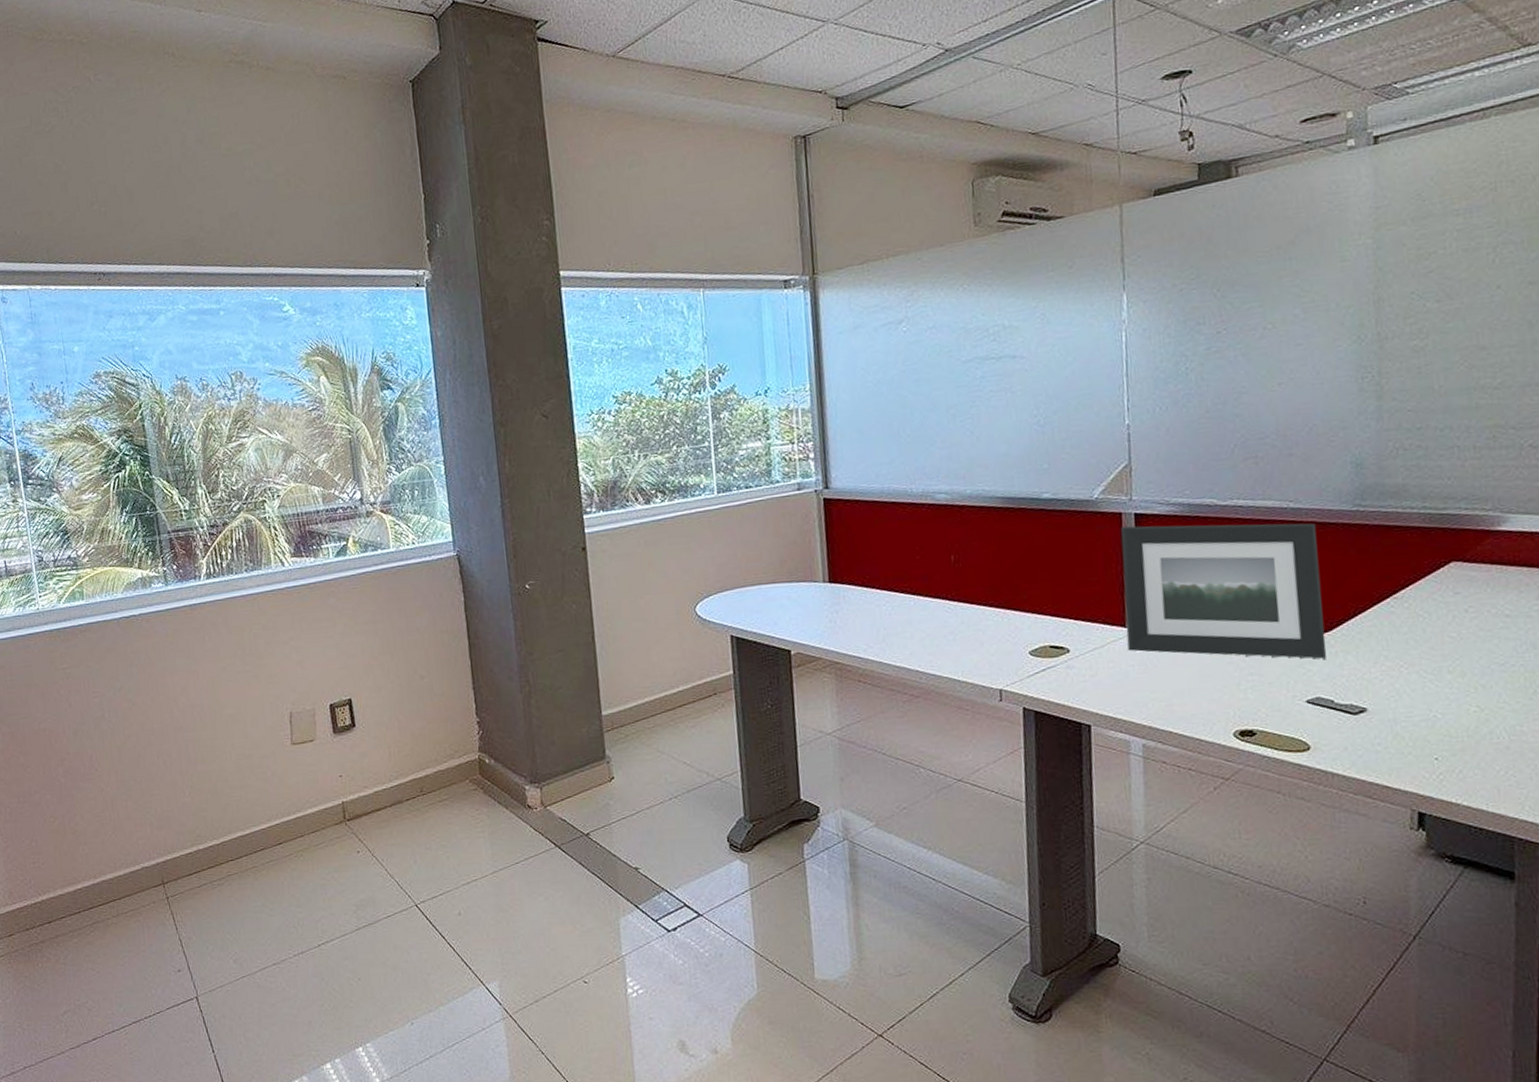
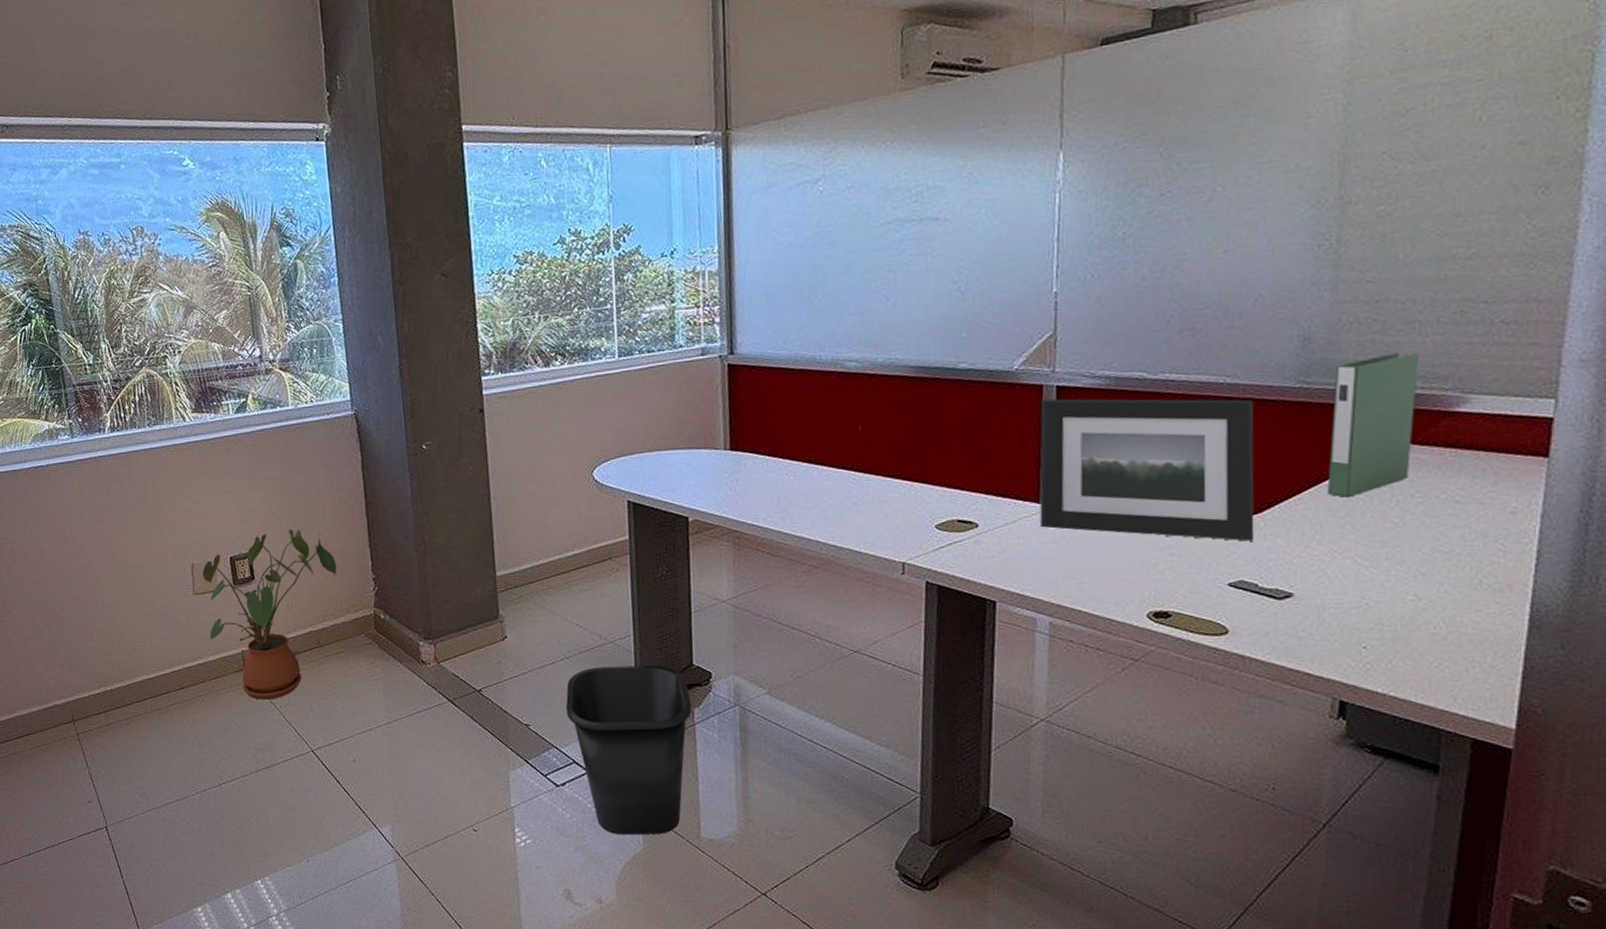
house plant: none [301,673,440,853] -> present [202,529,337,700]
waste bin: none [675,801,801,979] -> present [565,665,692,834]
binder: none [1387,475,1462,614] -> present [1327,351,1418,497]

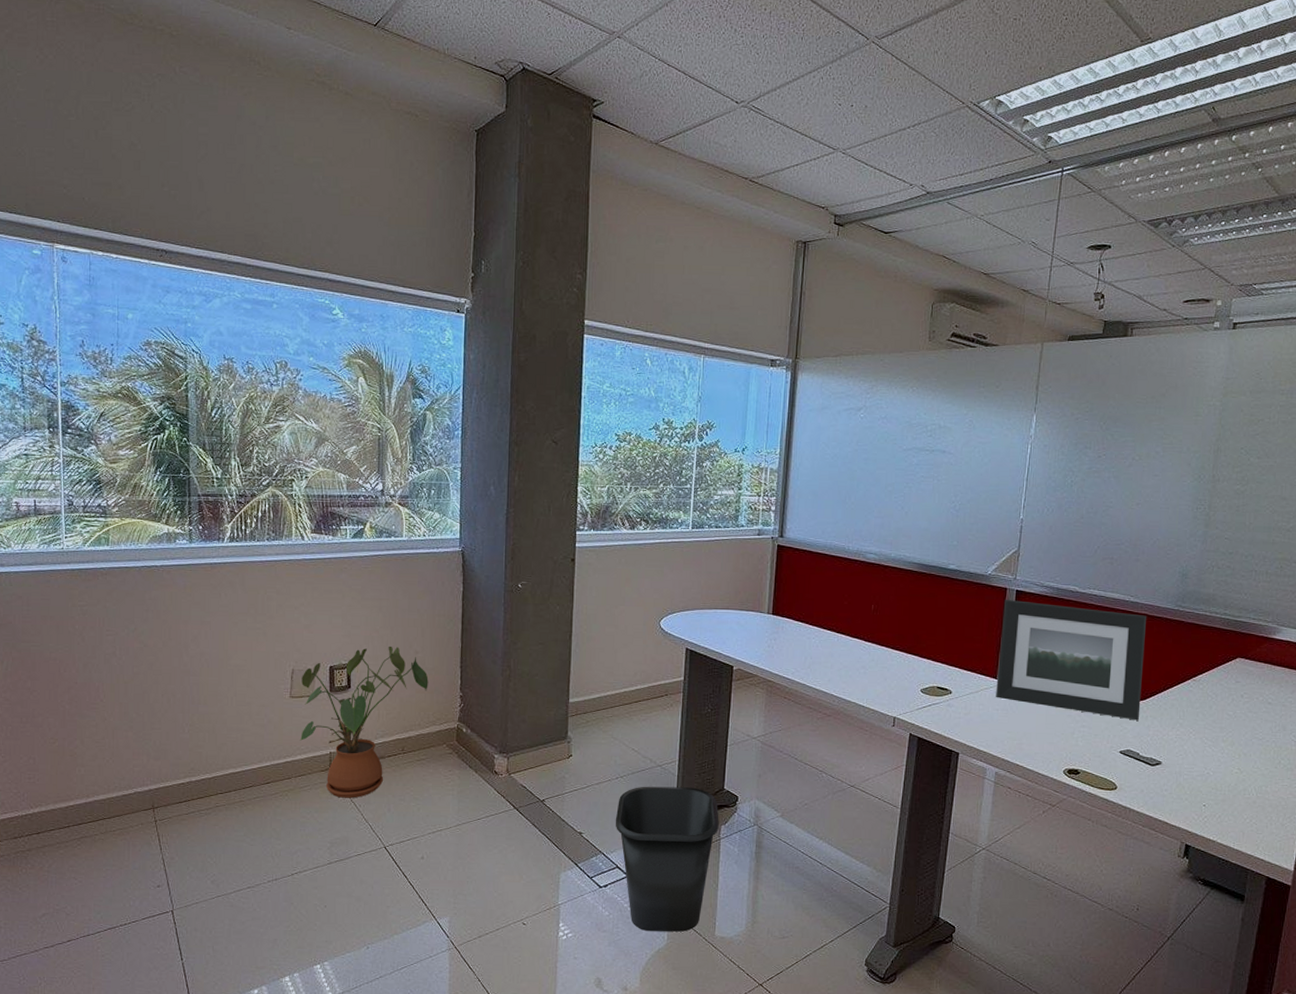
binder: present [1327,351,1418,497] -> none [1189,591,1253,693]

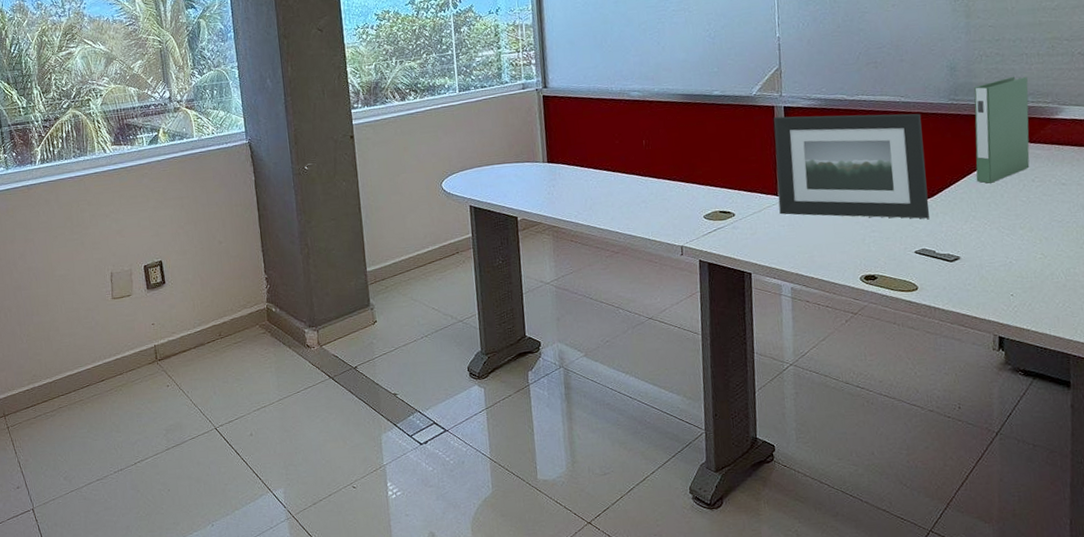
house plant: present [299,646,429,798] -> none [120,239,235,387]
waste bin: present [615,786,719,932] -> none [426,338,526,482]
binder: none [1189,591,1253,693] -> present [974,76,1030,183]

